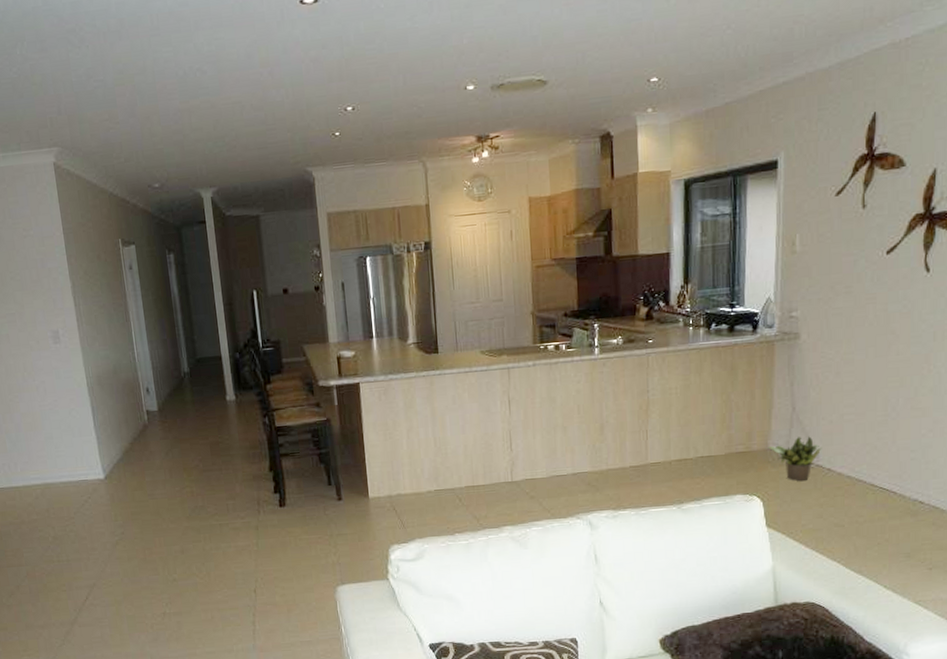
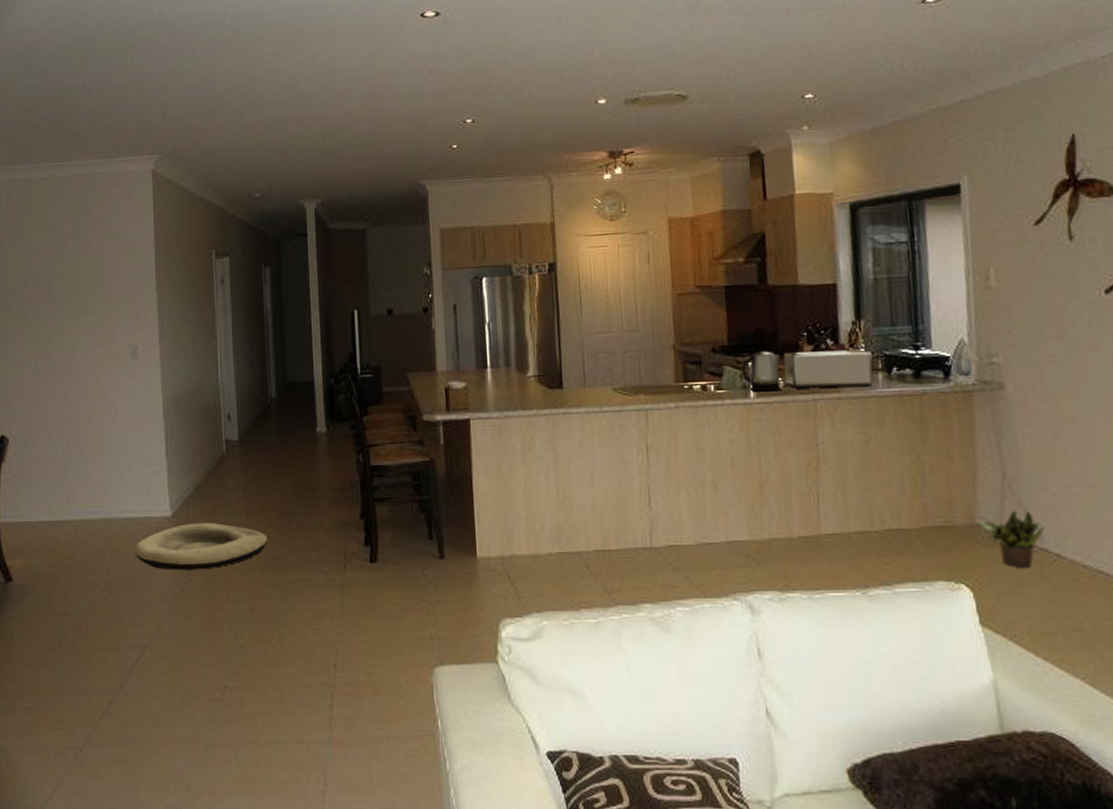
dog bed: none [74,481,191,523] -> present [134,522,268,570]
kettle: none [588,313,621,349] -> present [740,351,781,392]
toaster: none [623,309,696,345] -> present [783,349,874,389]

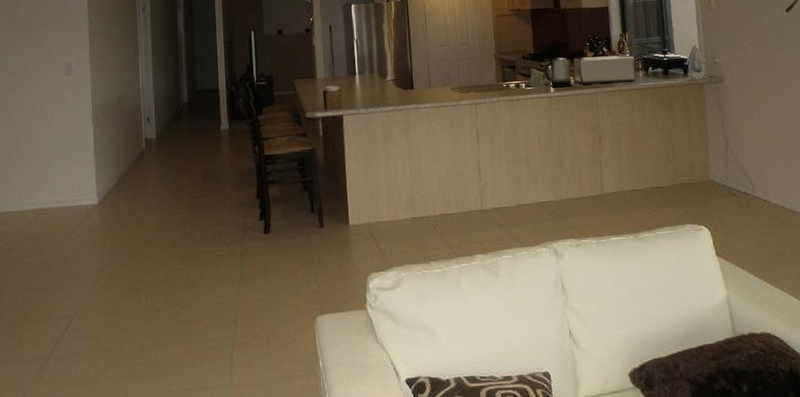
dog bed: present [134,522,268,570] -> none [65,207,180,250]
potted plant: present [974,511,1046,568] -> none [709,169,757,211]

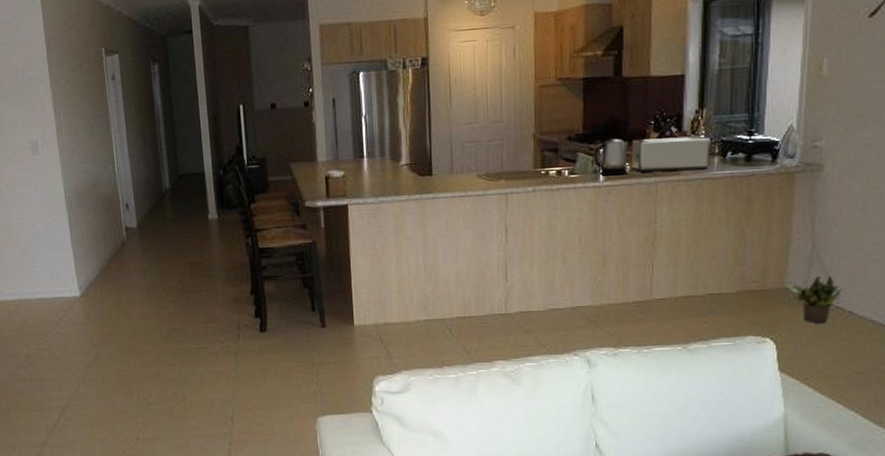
potted plant: none [709,169,757,211] -> present [784,276,843,323]

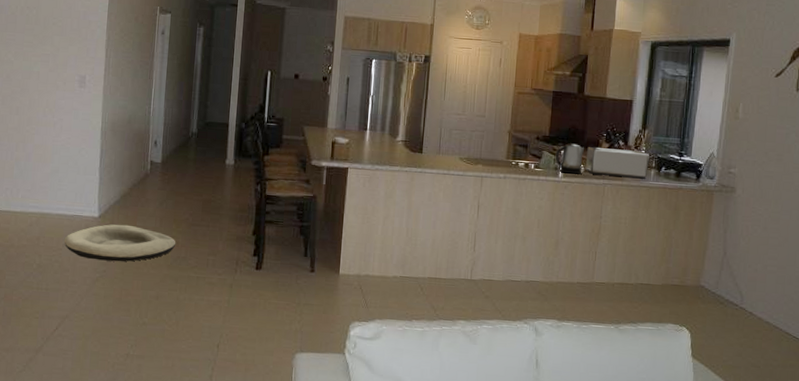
dog bed: none [48,300,169,343] -> present [64,224,176,262]
potted plant: present [784,276,843,323] -> none [699,279,746,320]

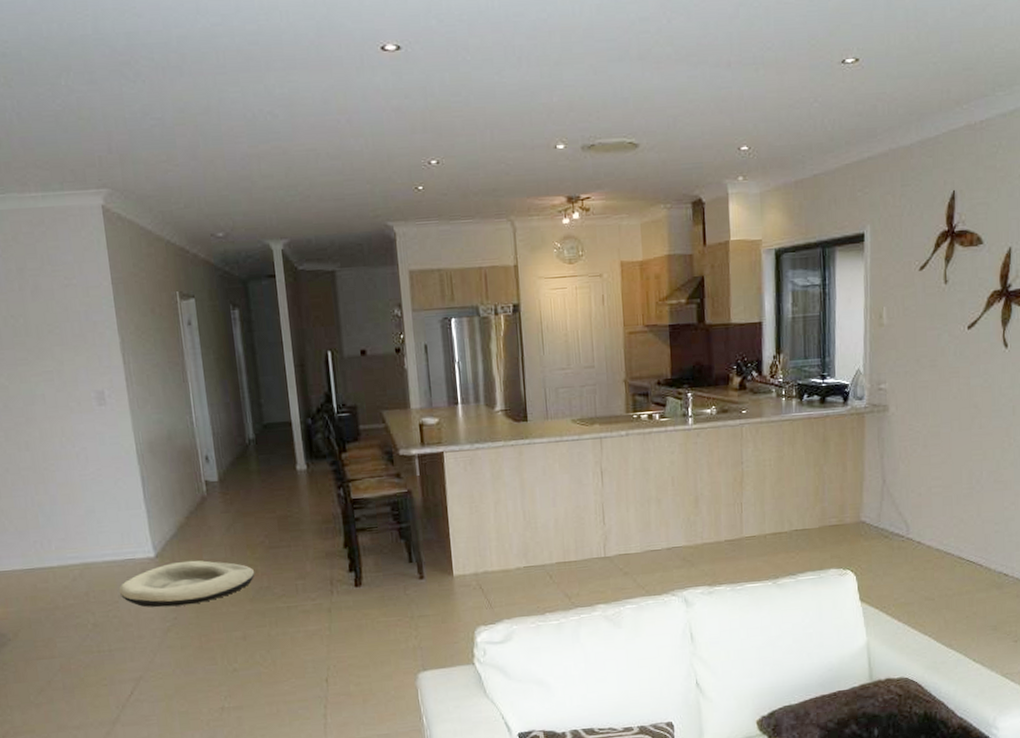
kettle: present [555,143,585,174] -> none [681,383,714,419]
toaster: present [585,146,649,179] -> none [717,379,789,415]

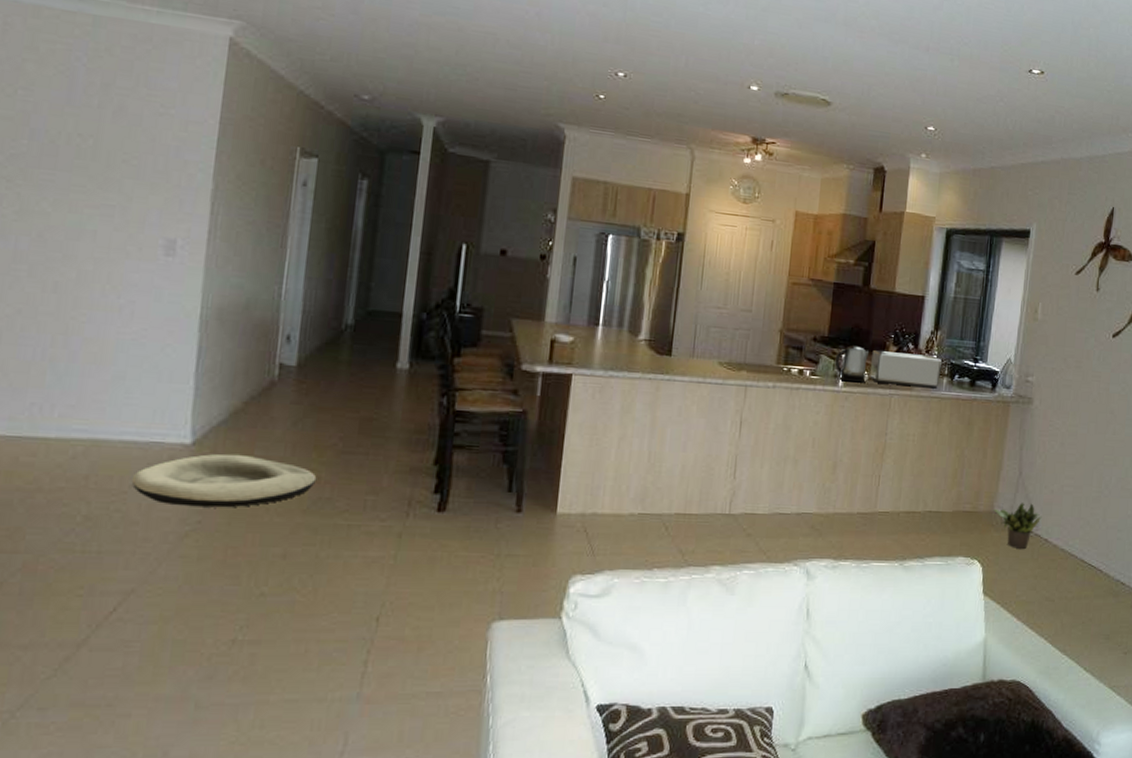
kettle: none [681,383,714,419] -> present [834,346,870,383]
toaster: none [717,379,789,415] -> present [869,349,942,389]
potted plant: none [860,509,912,554] -> present [993,503,1042,549]

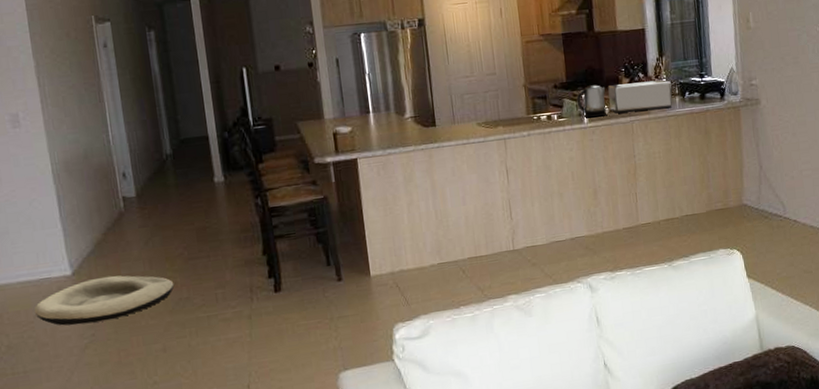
potted plant: present [993,503,1042,549] -> none [742,191,788,233]

